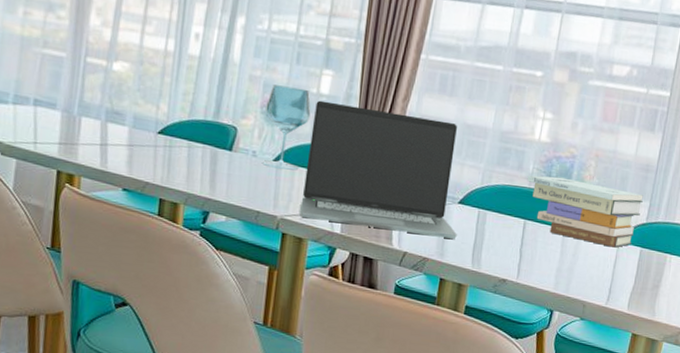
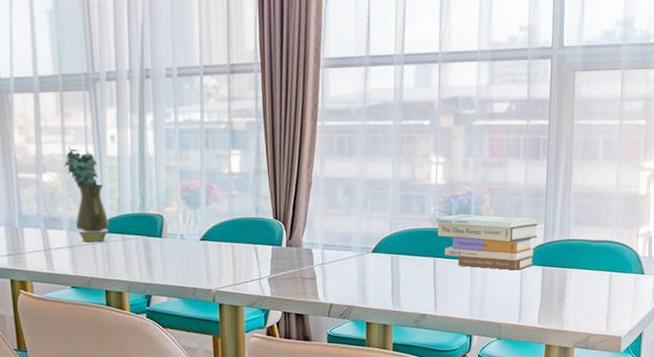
vase: none [139,37,178,146] -> present [64,146,109,242]
wine glass: present [262,84,311,171] -> none [184,171,227,247]
laptop: present [300,100,457,239] -> none [229,179,375,288]

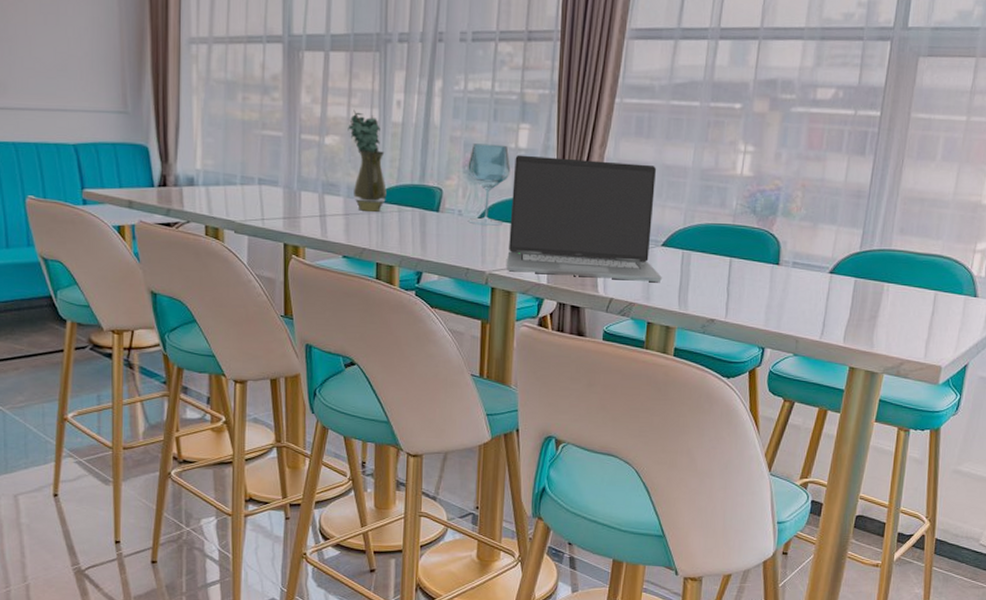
wine glass: none [184,171,227,247] -> present [466,143,511,226]
laptop: none [229,179,375,288] -> present [507,155,662,282]
books: present [430,214,538,270] -> none [730,211,856,280]

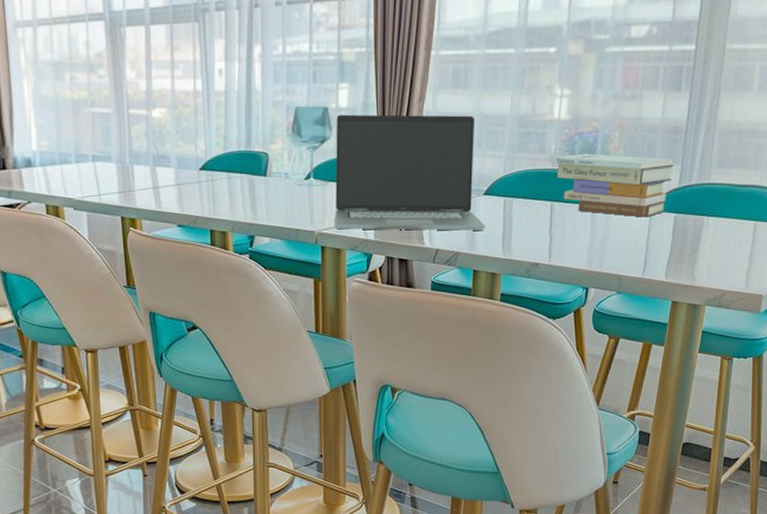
vase: present [348,109,387,212] -> none [173,81,215,180]
books: none [730,211,856,280] -> present [550,153,674,217]

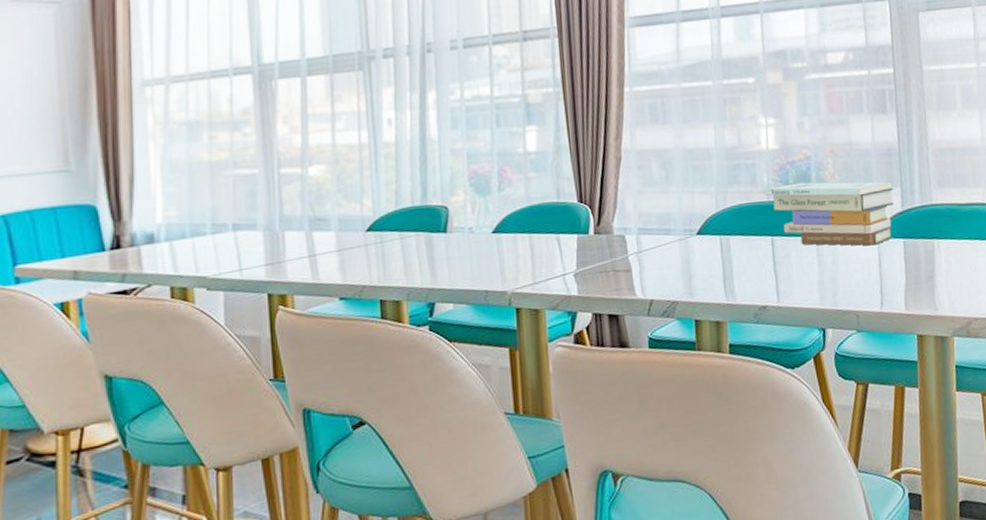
wine glass: present [290,106,333,186] -> none [472,151,522,241]
laptop: present [335,114,485,231] -> none [525,151,703,287]

